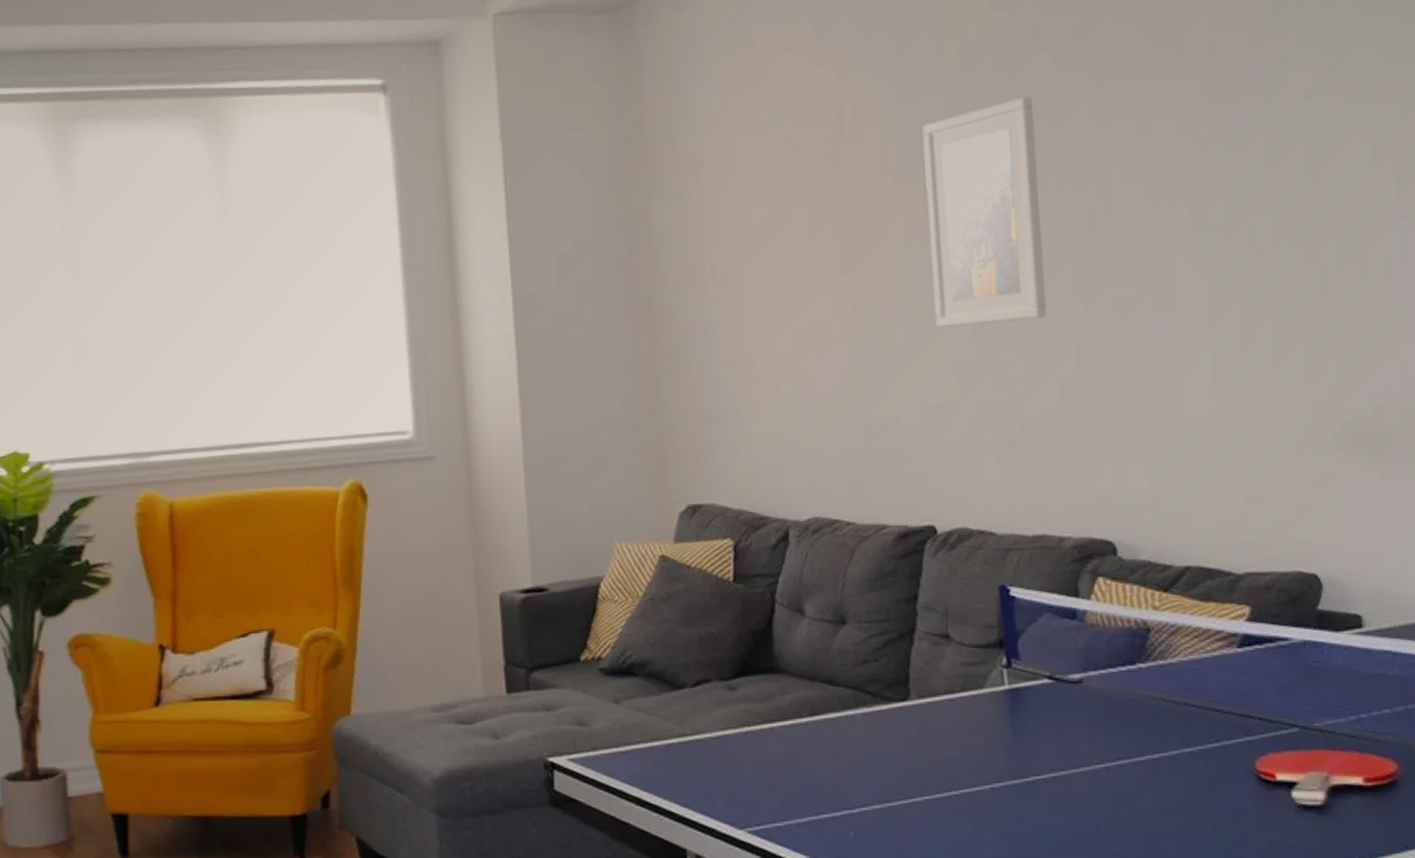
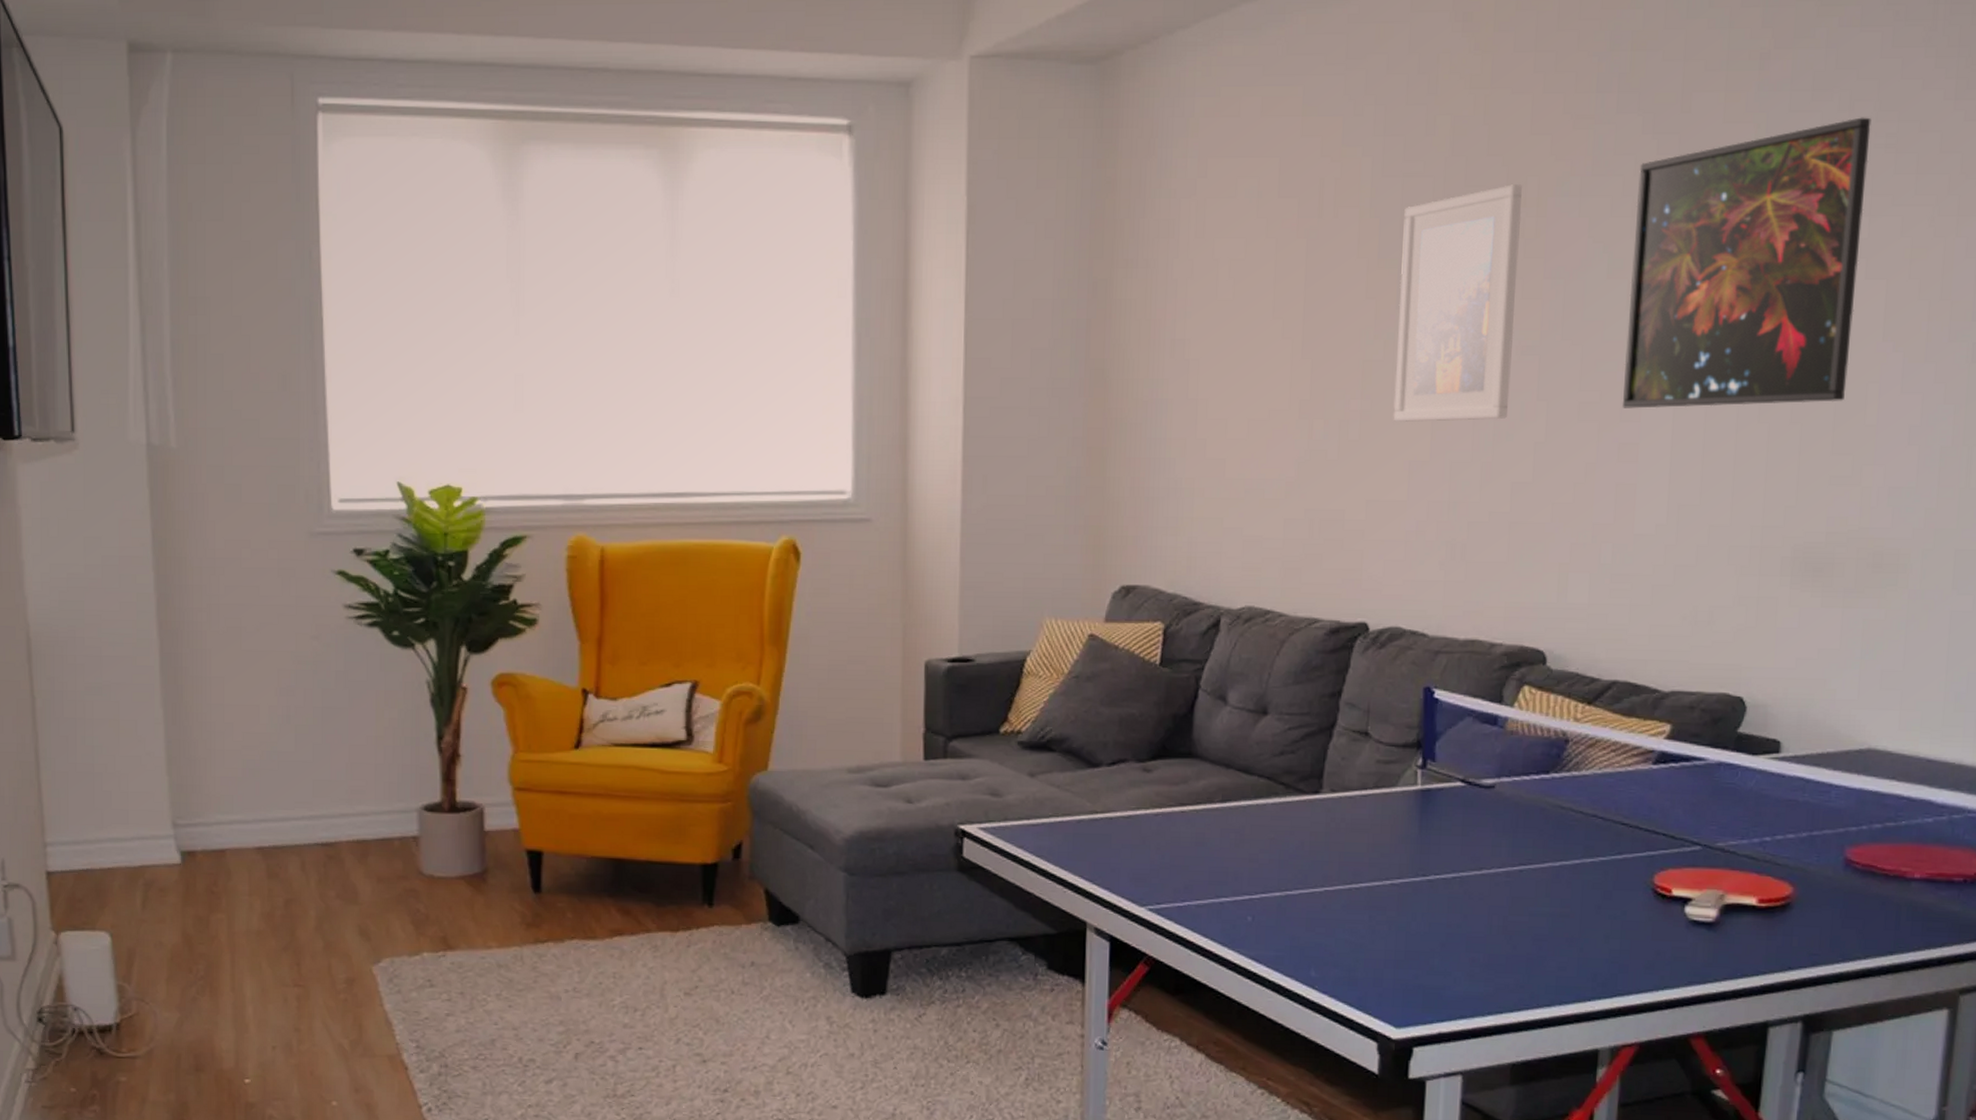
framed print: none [1141,13,1371,300] -> present [1622,117,1872,409]

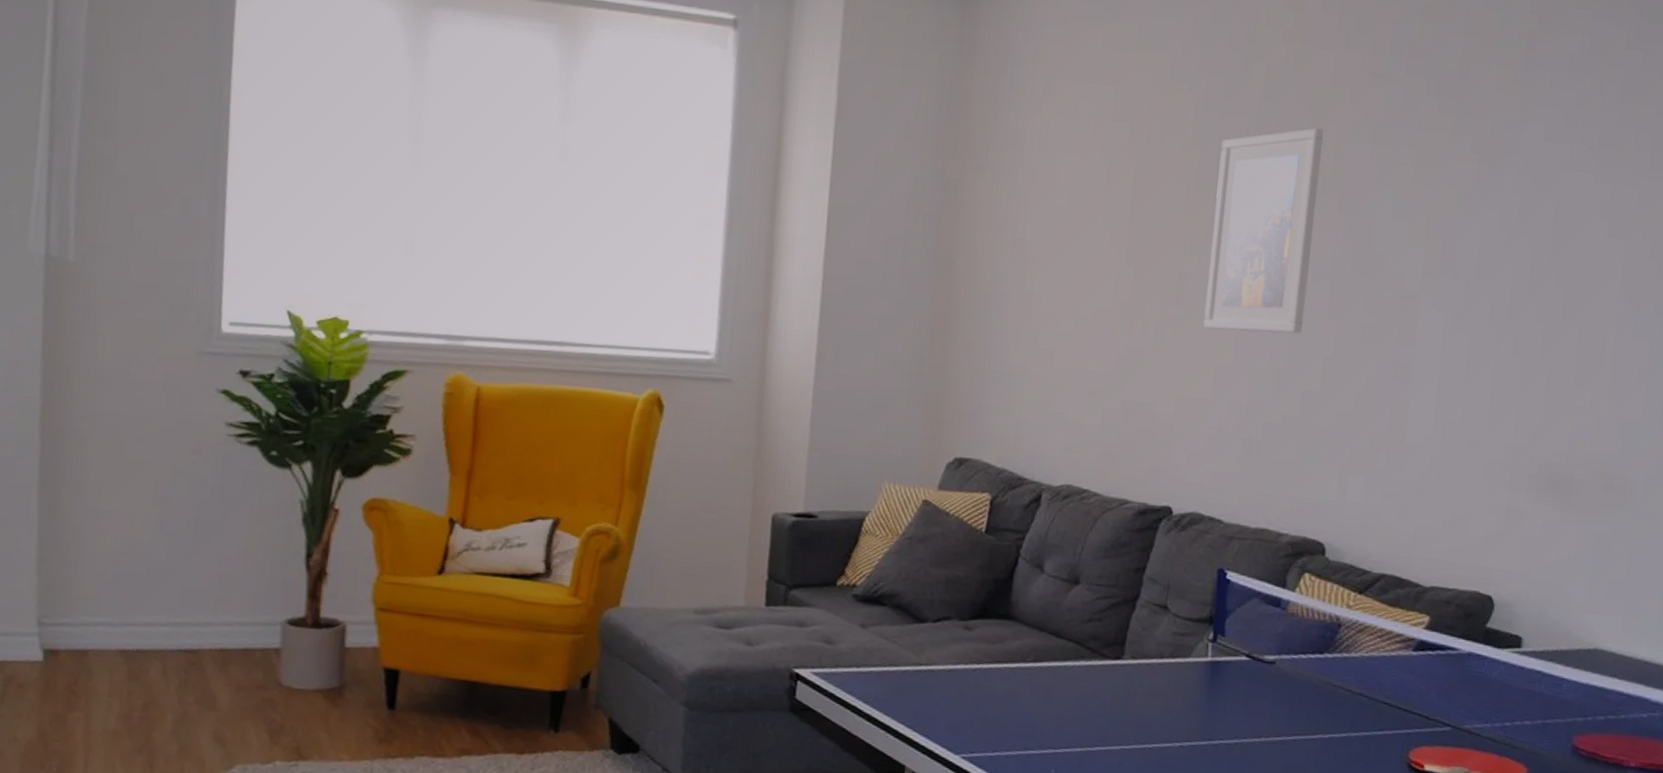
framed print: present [1622,117,1872,409] -> none [1400,98,1618,342]

